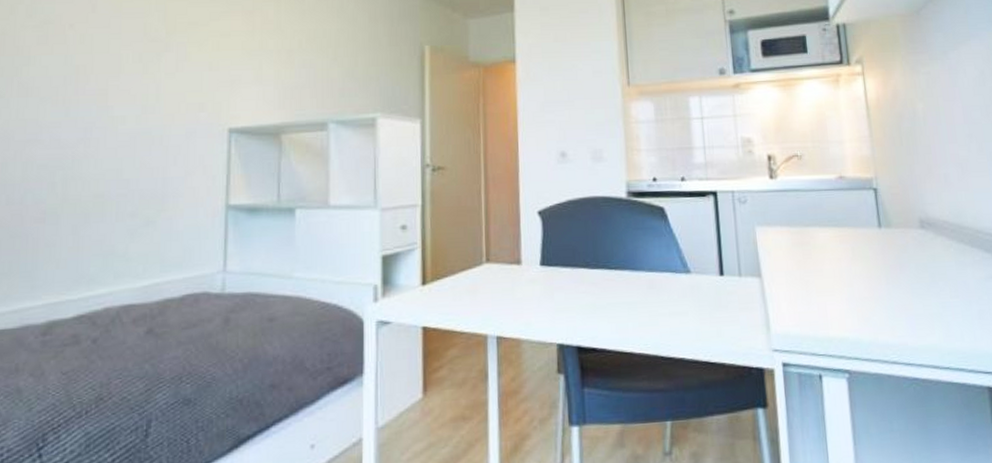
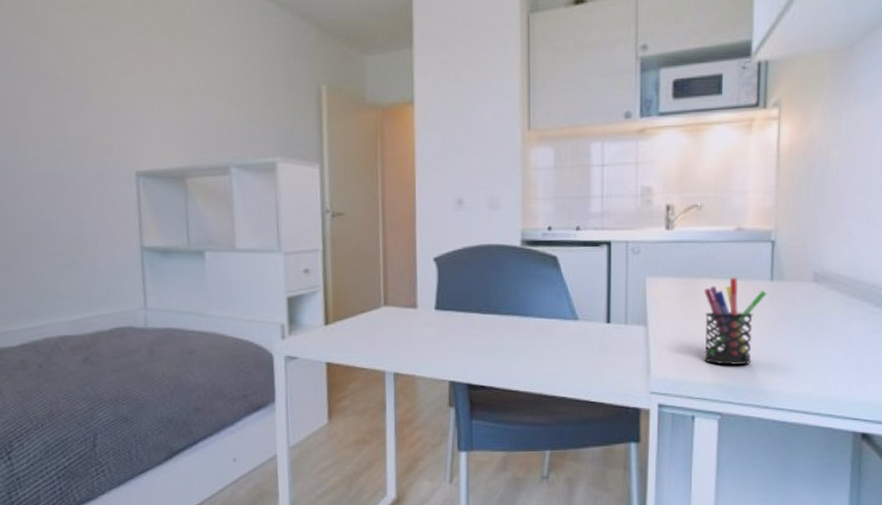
pen holder: none [815,226,877,318] -> present [704,278,767,366]

